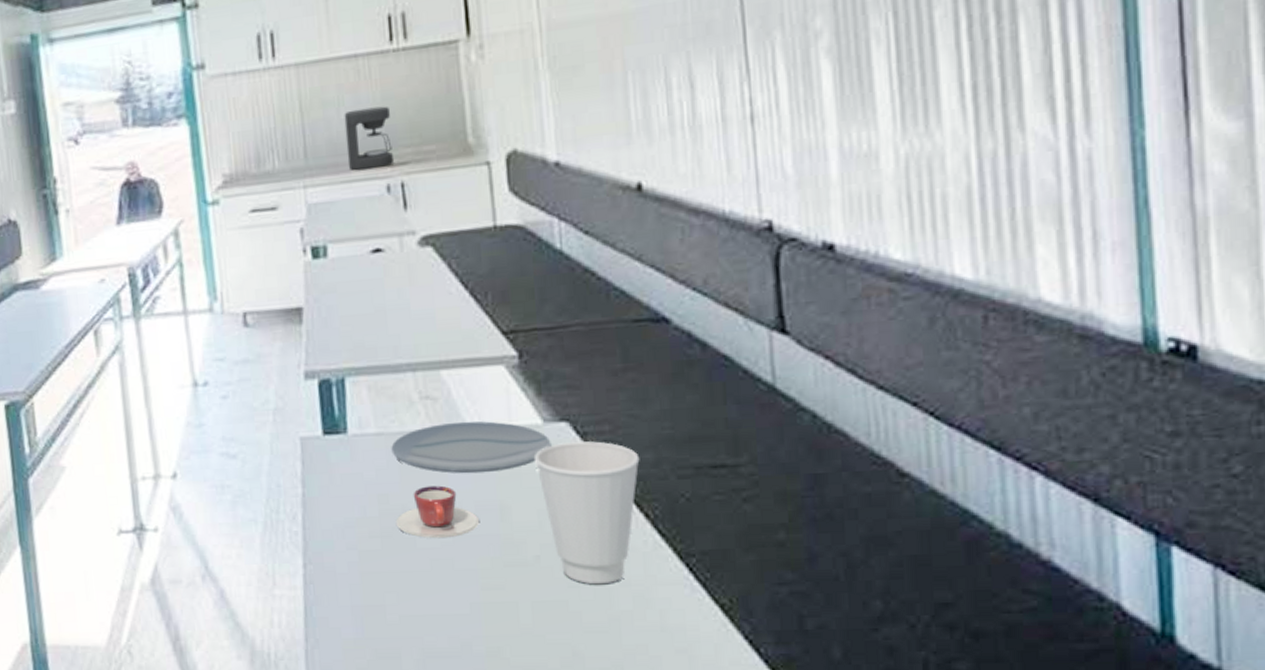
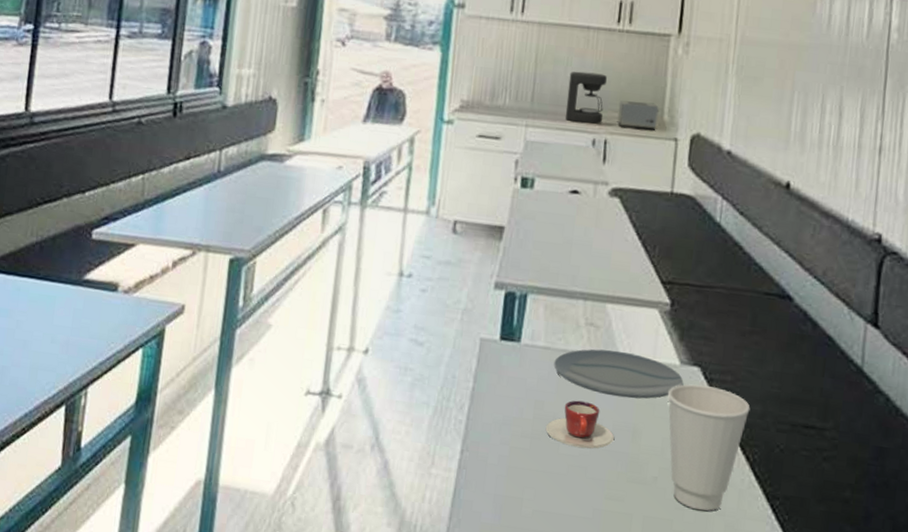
toaster: none [410,126,461,164] -> present [617,100,660,131]

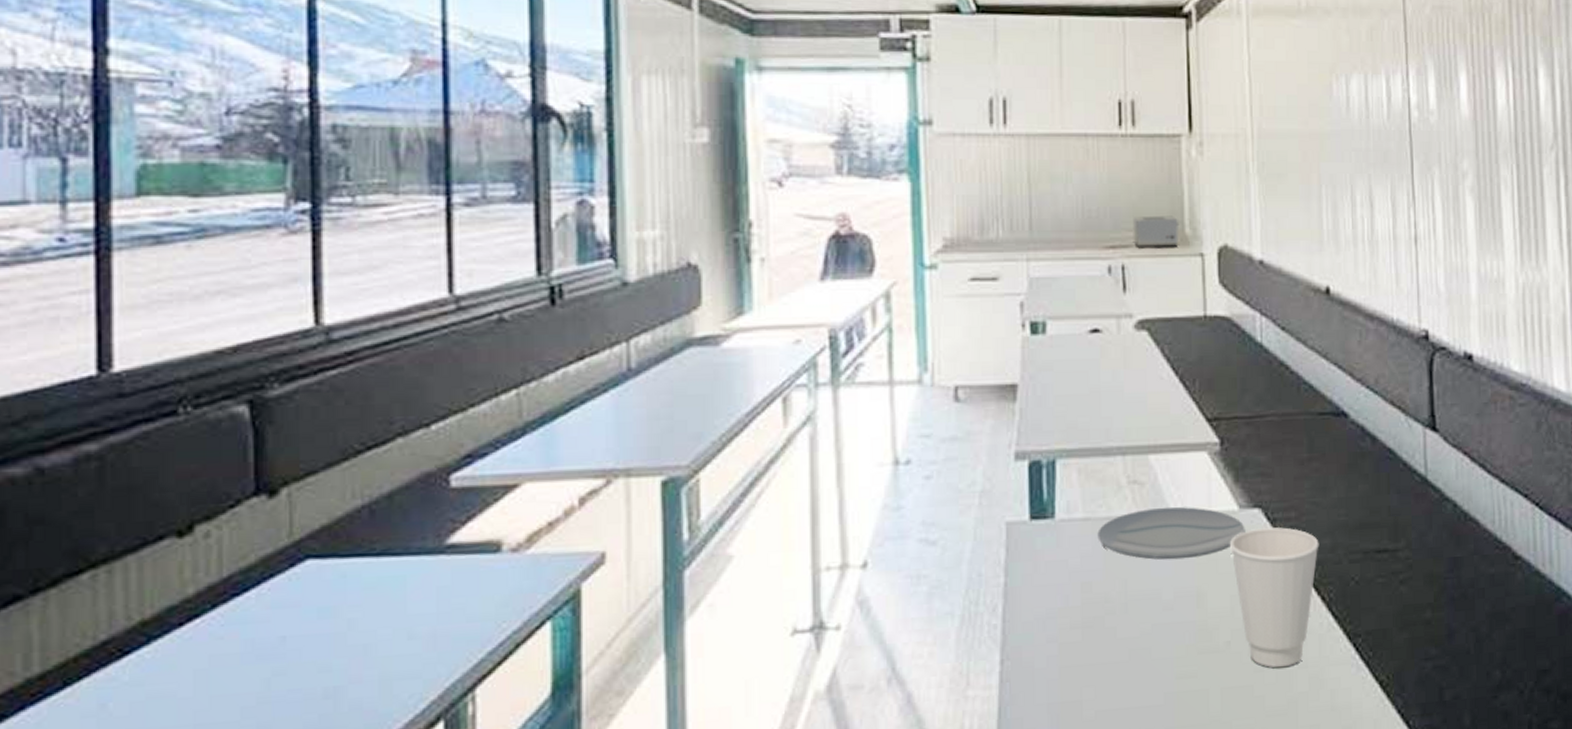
teacup: present [545,400,615,449] -> none [1097,572,1178,628]
coffee maker: present [565,71,607,124] -> none [1071,188,1116,249]

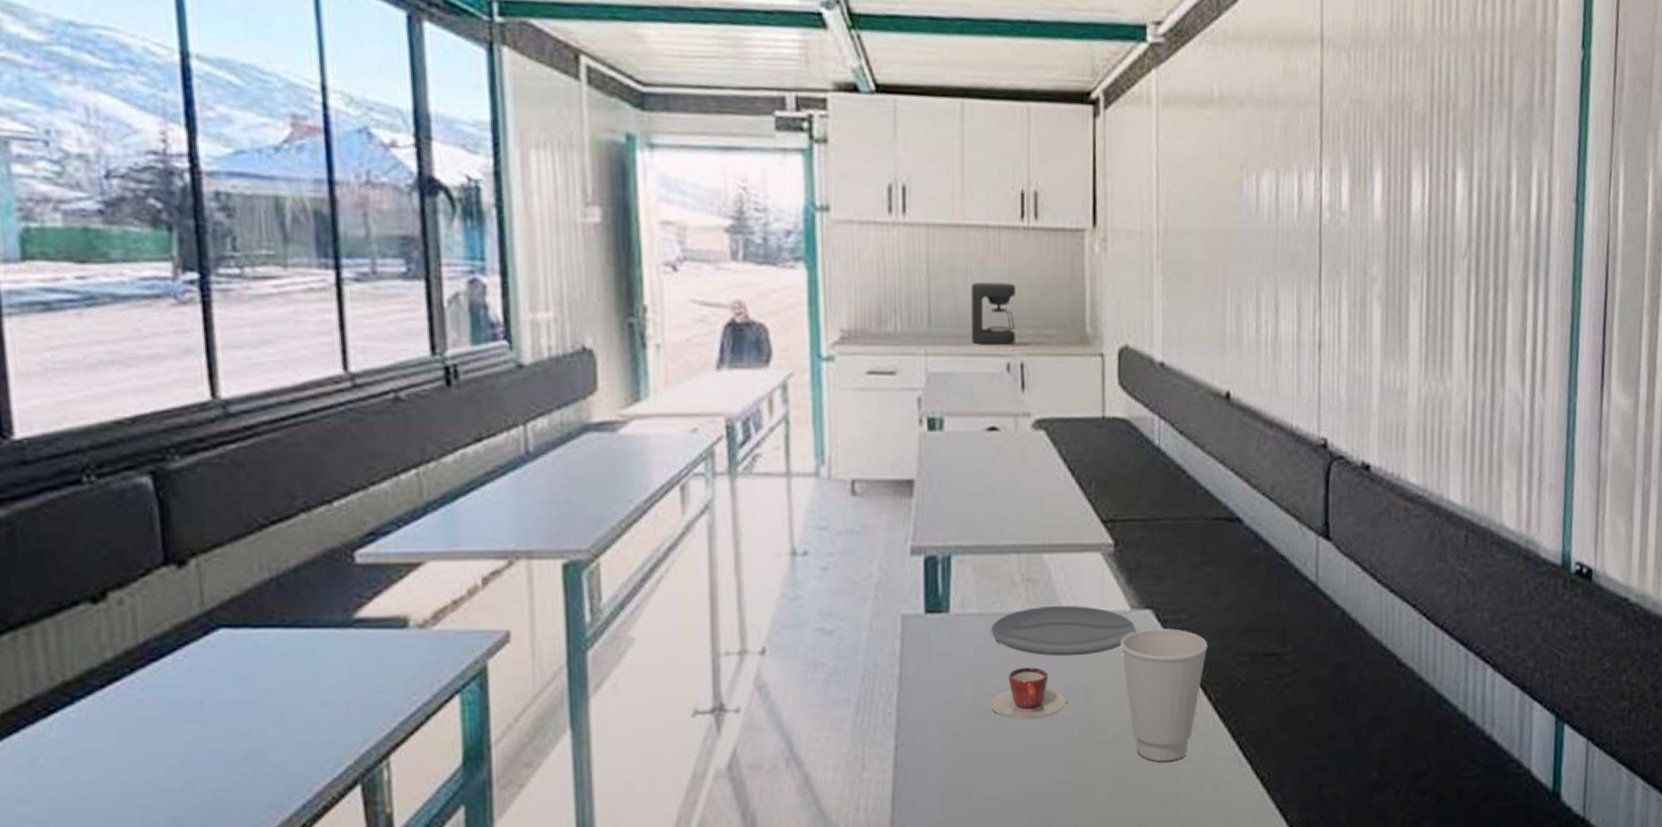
coffee maker: none [1071,188,1116,249] -> present [971,282,1015,346]
teacup: none [1097,572,1178,628] -> present [989,667,1068,720]
toaster: present [1132,215,1180,249] -> none [1033,313,1080,348]

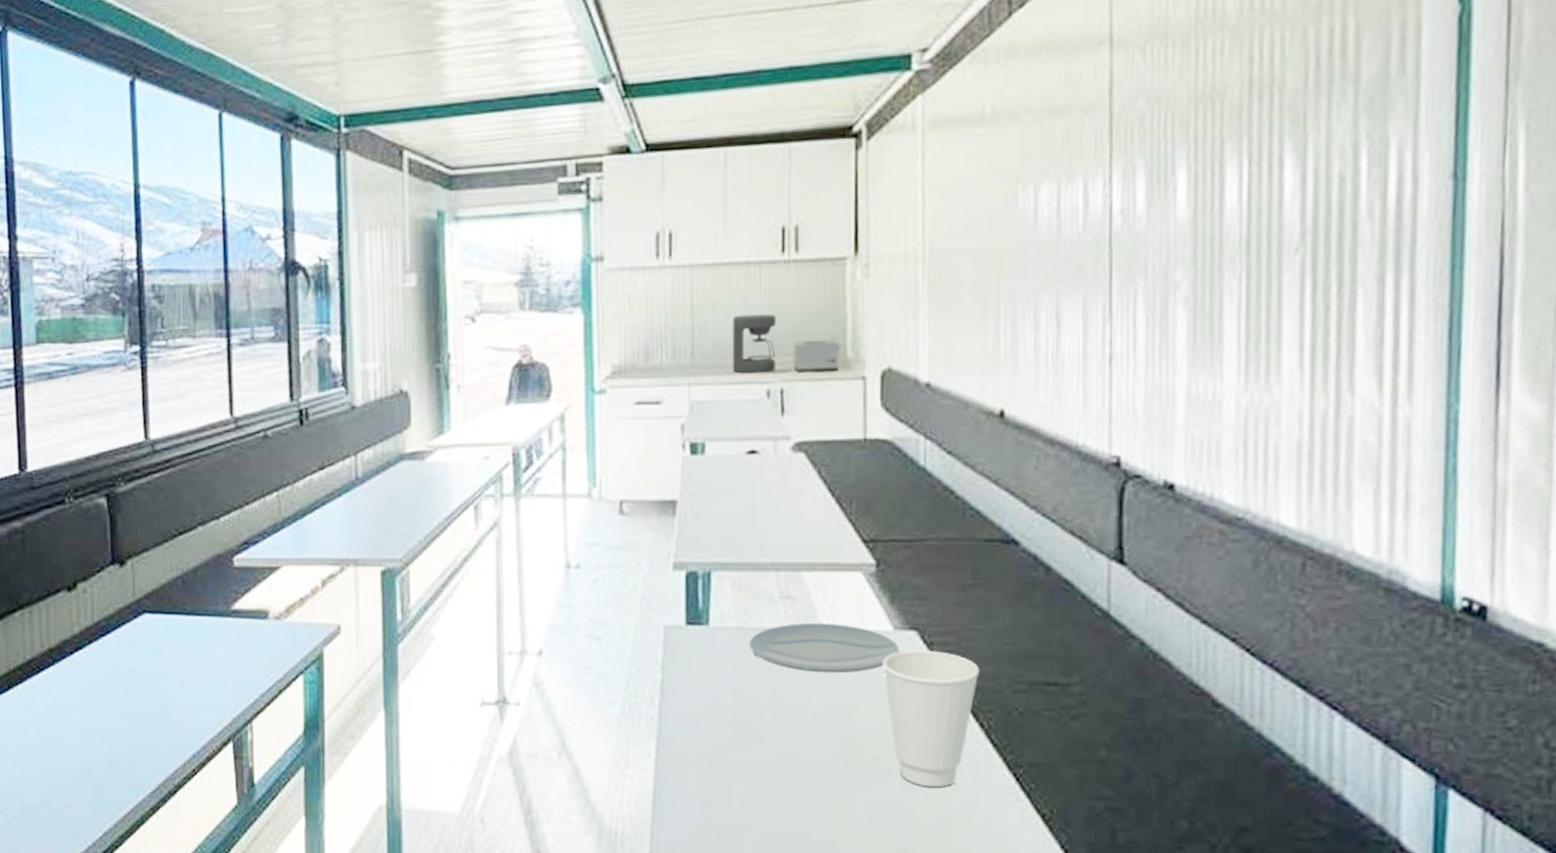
teacup: present [989,667,1068,720] -> none [747,681,827,733]
toaster: none [1033,313,1080,348] -> present [792,339,841,373]

